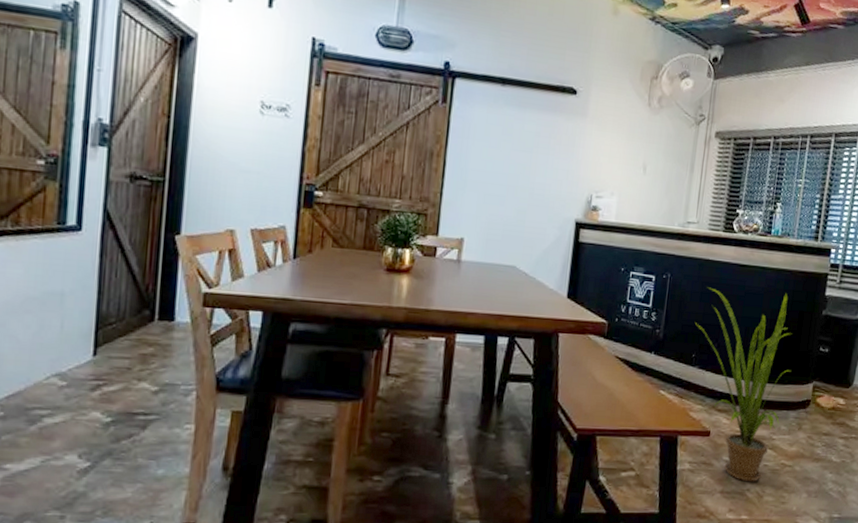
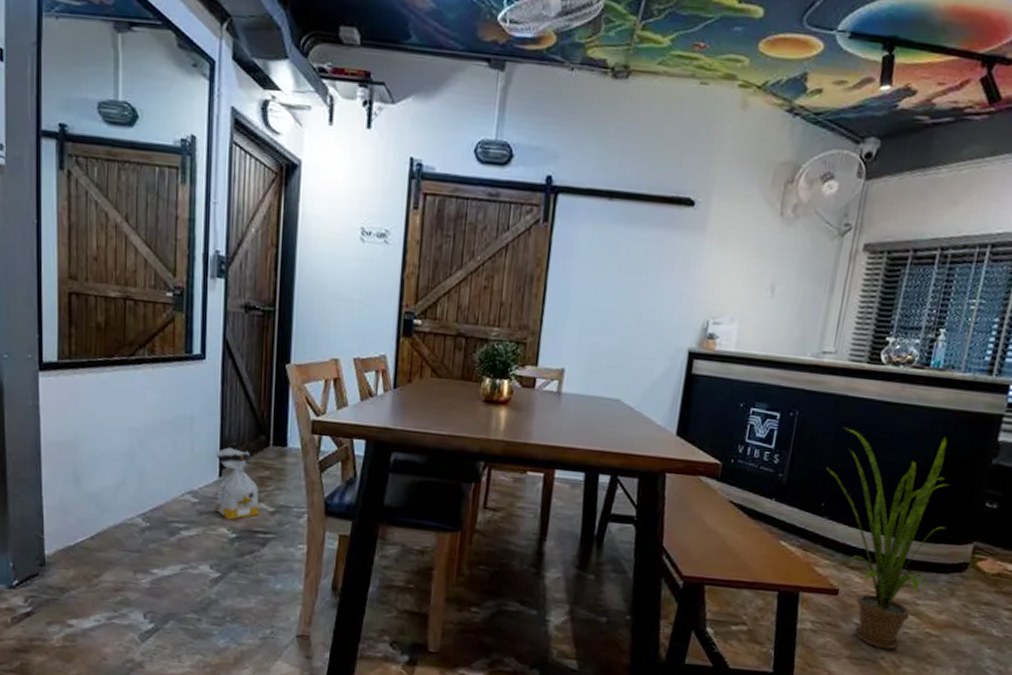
bag: none [86,324,141,402] -> present [214,447,260,520]

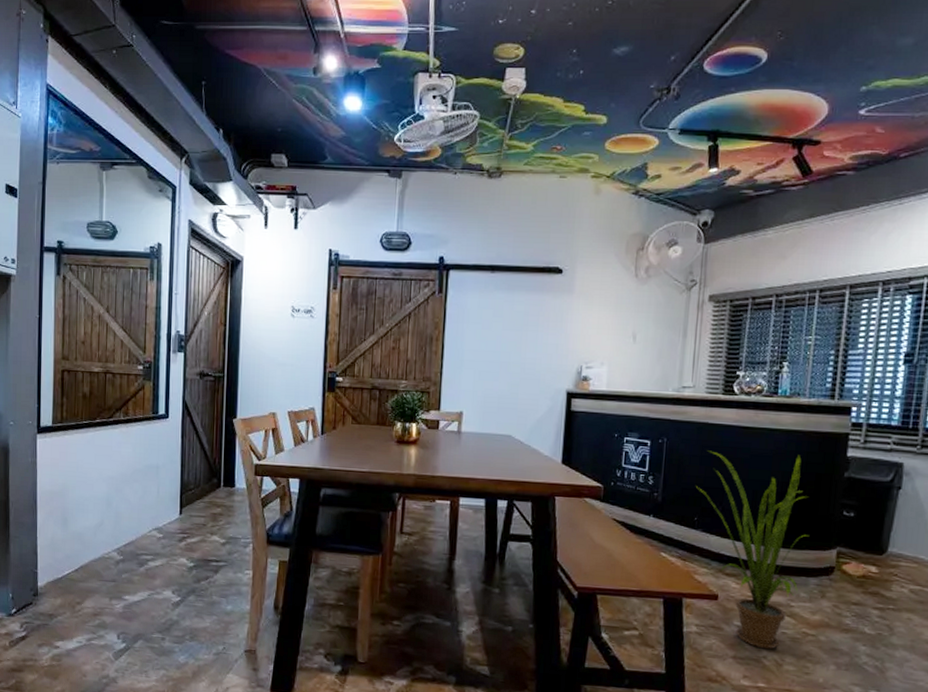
bag: present [214,447,260,520] -> none [176,490,213,551]

